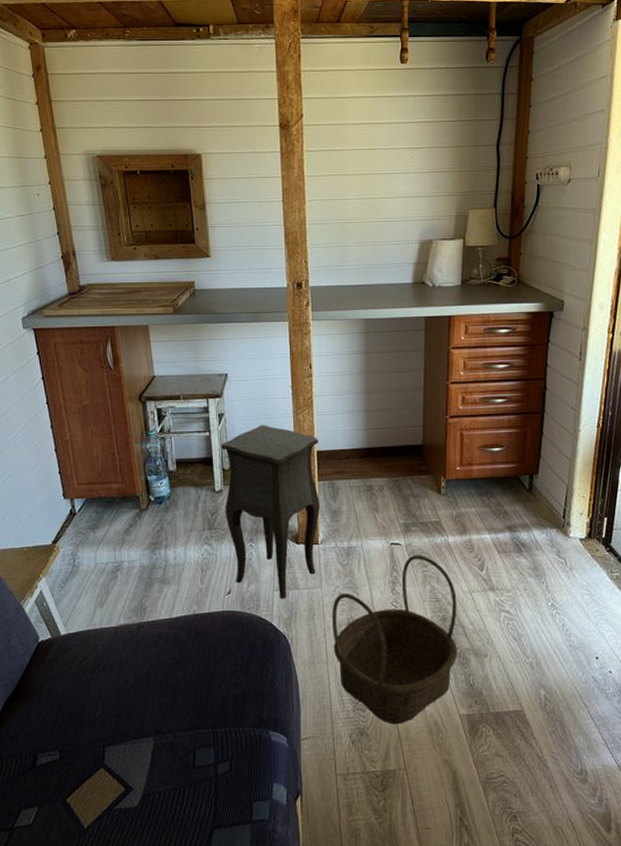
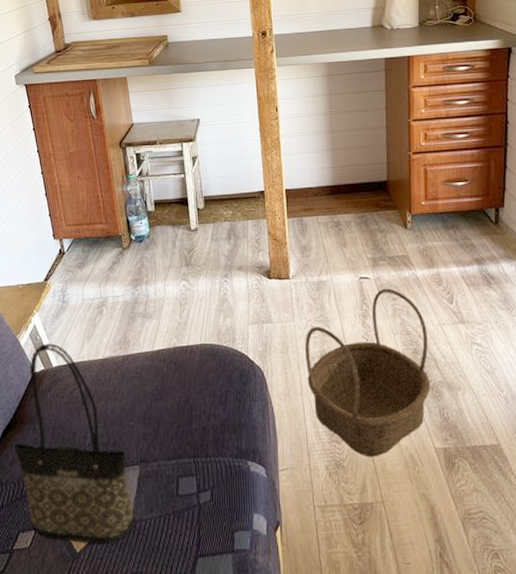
tote bag: none [16,610,149,819] -> present [13,343,136,544]
side table: present [221,425,320,599] -> none [195,166,290,332]

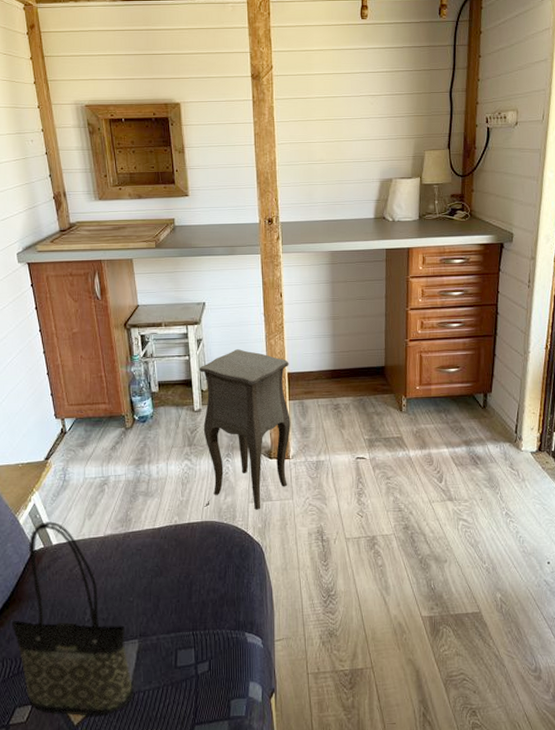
side table: none [195,166,290,332] -> present [200,349,291,510]
basket: present [305,288,431,457] -> none [303,468,420,627]

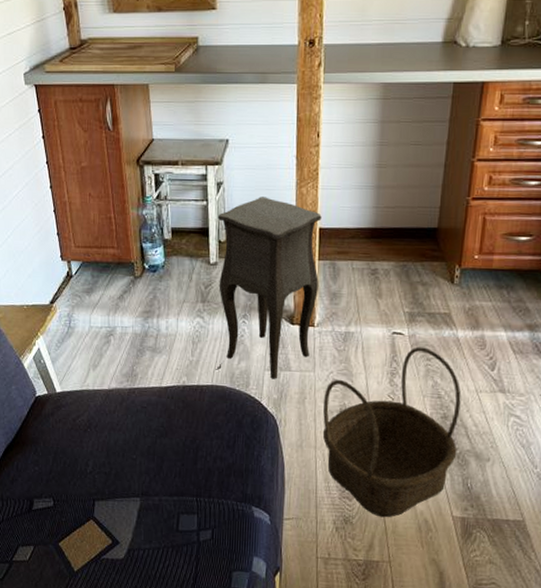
tote bag: present [11,521,134,716] -> none [15,368,134,567]
basket: none [303,468,420,627] -> present [322,346,461,518]

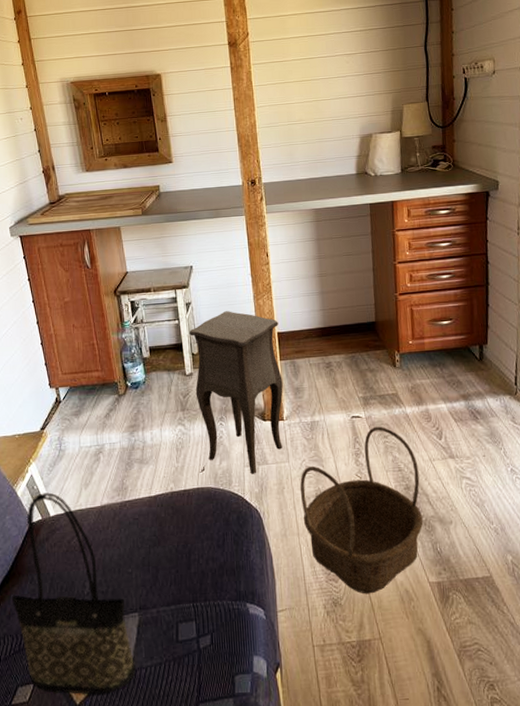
tote bag: none [15,368,134,567] -> present [11,492,136,695]

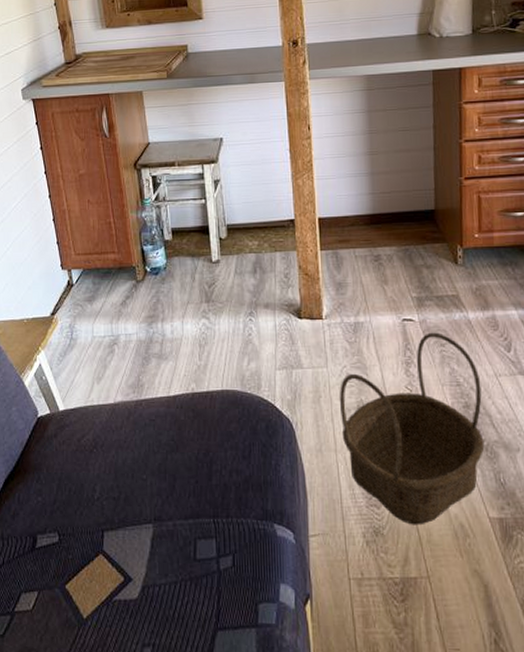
tote bag: present [11,492,136,695] -> none [16,384,148,610]
side table: present [190,311,283,474] -> none [217,191,323,379]

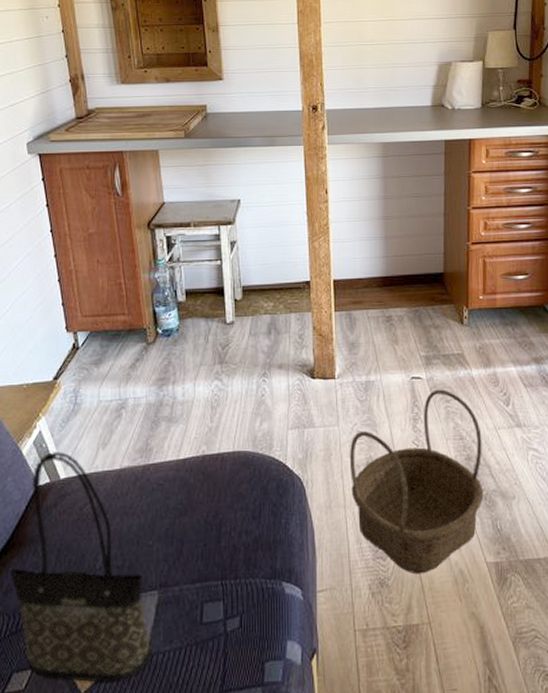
tote bag: none [16,384,148,610] -> present [9,452,152,683]

